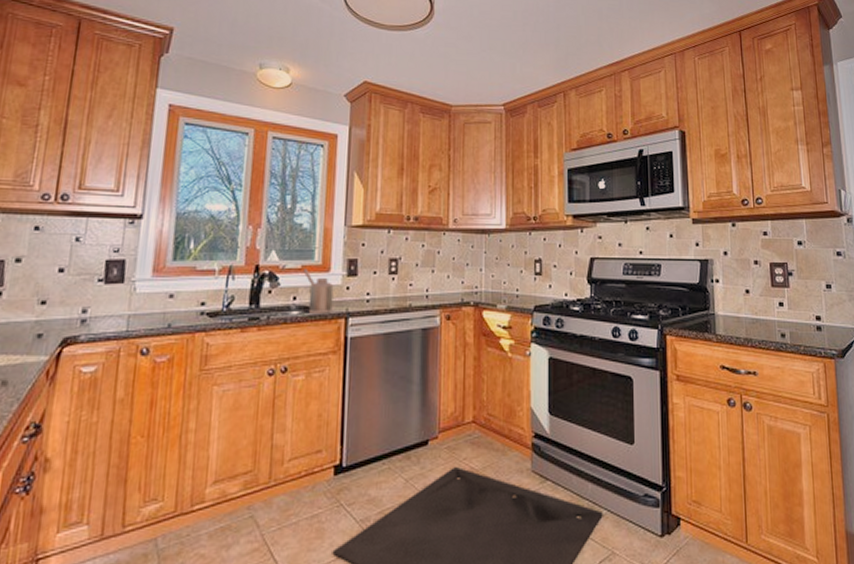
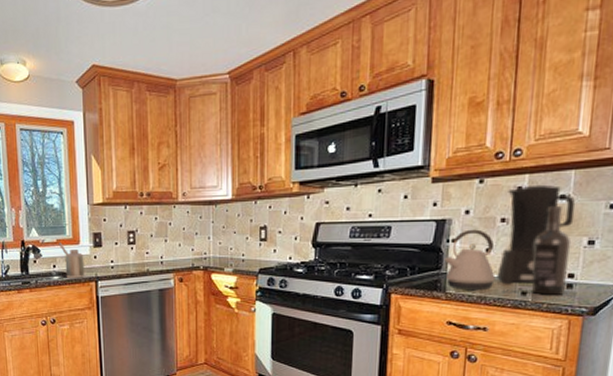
kettle: none [710,270,757,333] -> present [443,229,495,291]
blender: none [756,230,812,327] -> present [496,184,575,285]
wine bottle: none [784,250,816,337] -> present [531,205,572,295]

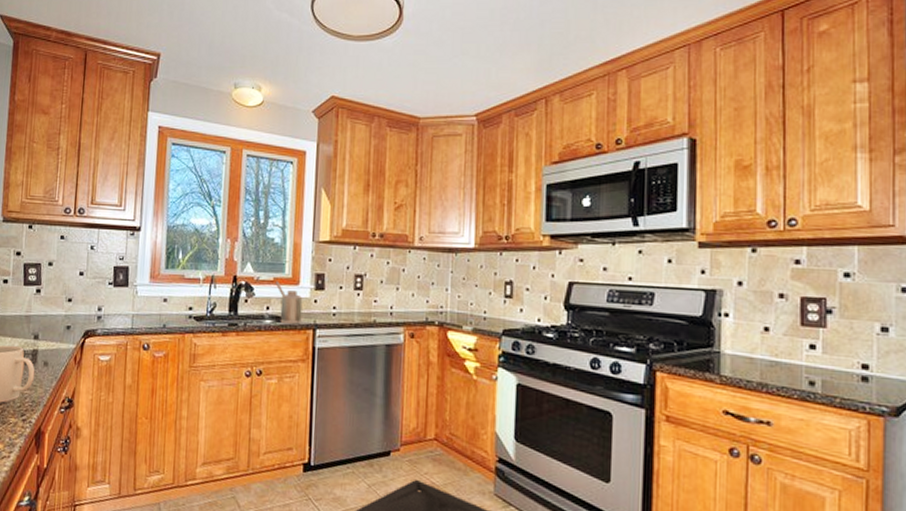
kettle: present [443,229,495,291] -> none [715,303,777,377]
blender: present [496,184,575,285] -> none [778,259,863,372]
wine bottle: present [531,205,572,295] -> none [818,283,862,389]

